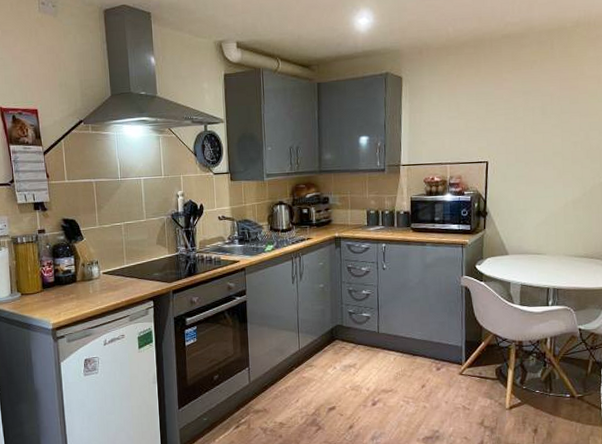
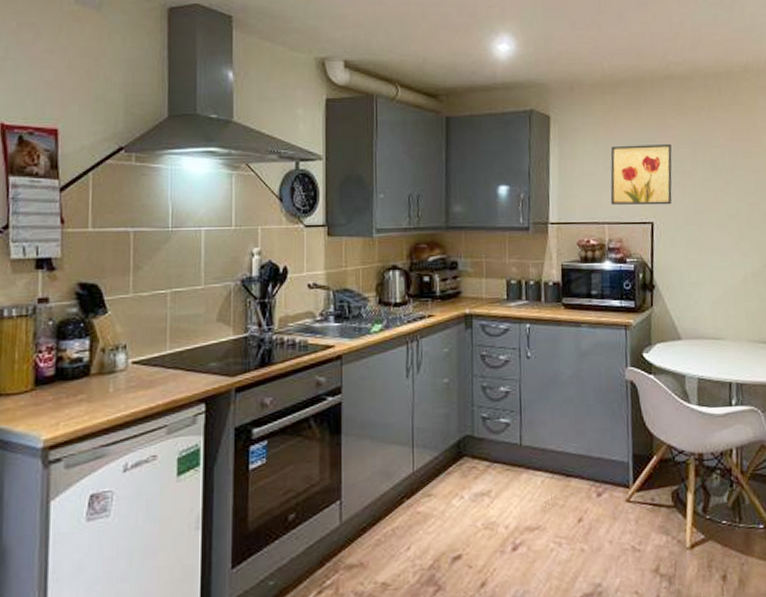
wall art: none [452,94,506,148] -> present [610,143,672,205]

